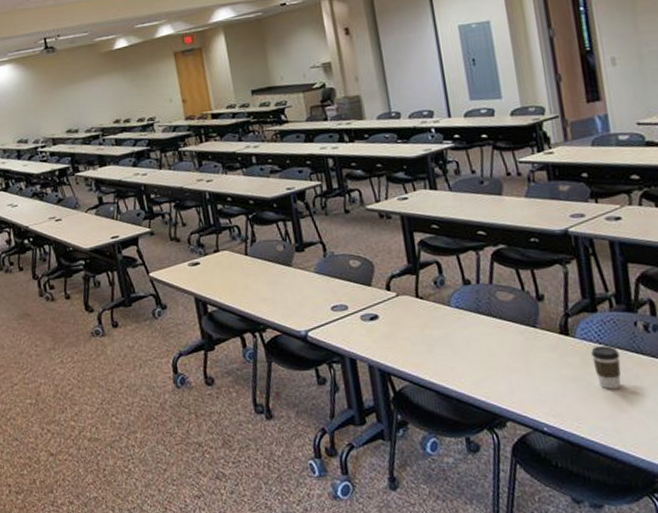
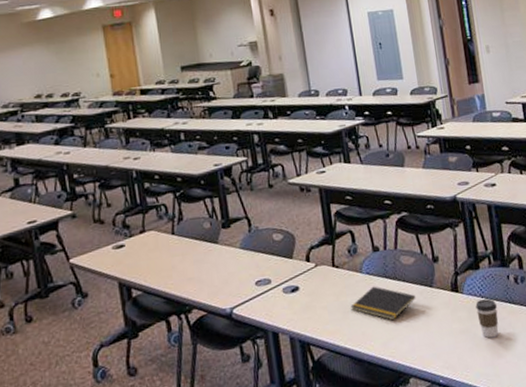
notepad: none [437,321,515,359] -> present [350,286,416,321]

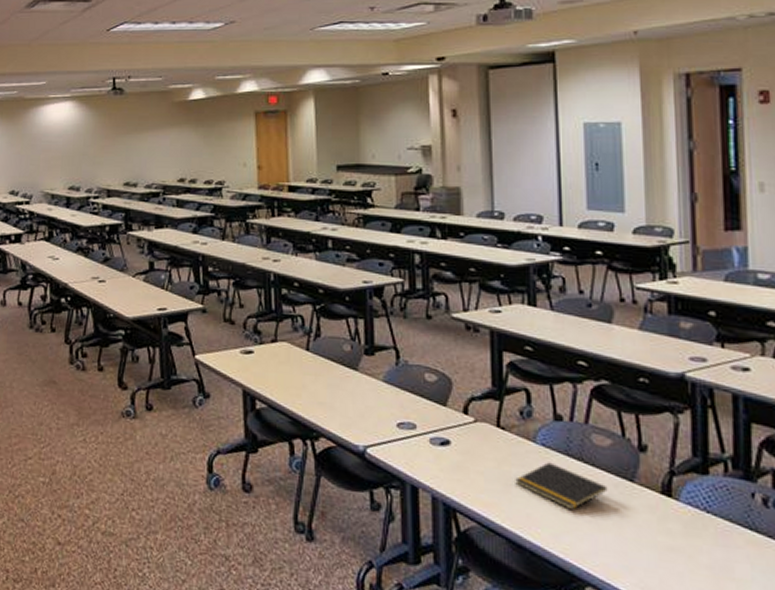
coffee cup: present [475,298,499,339] -> none [696,515,731,569]

